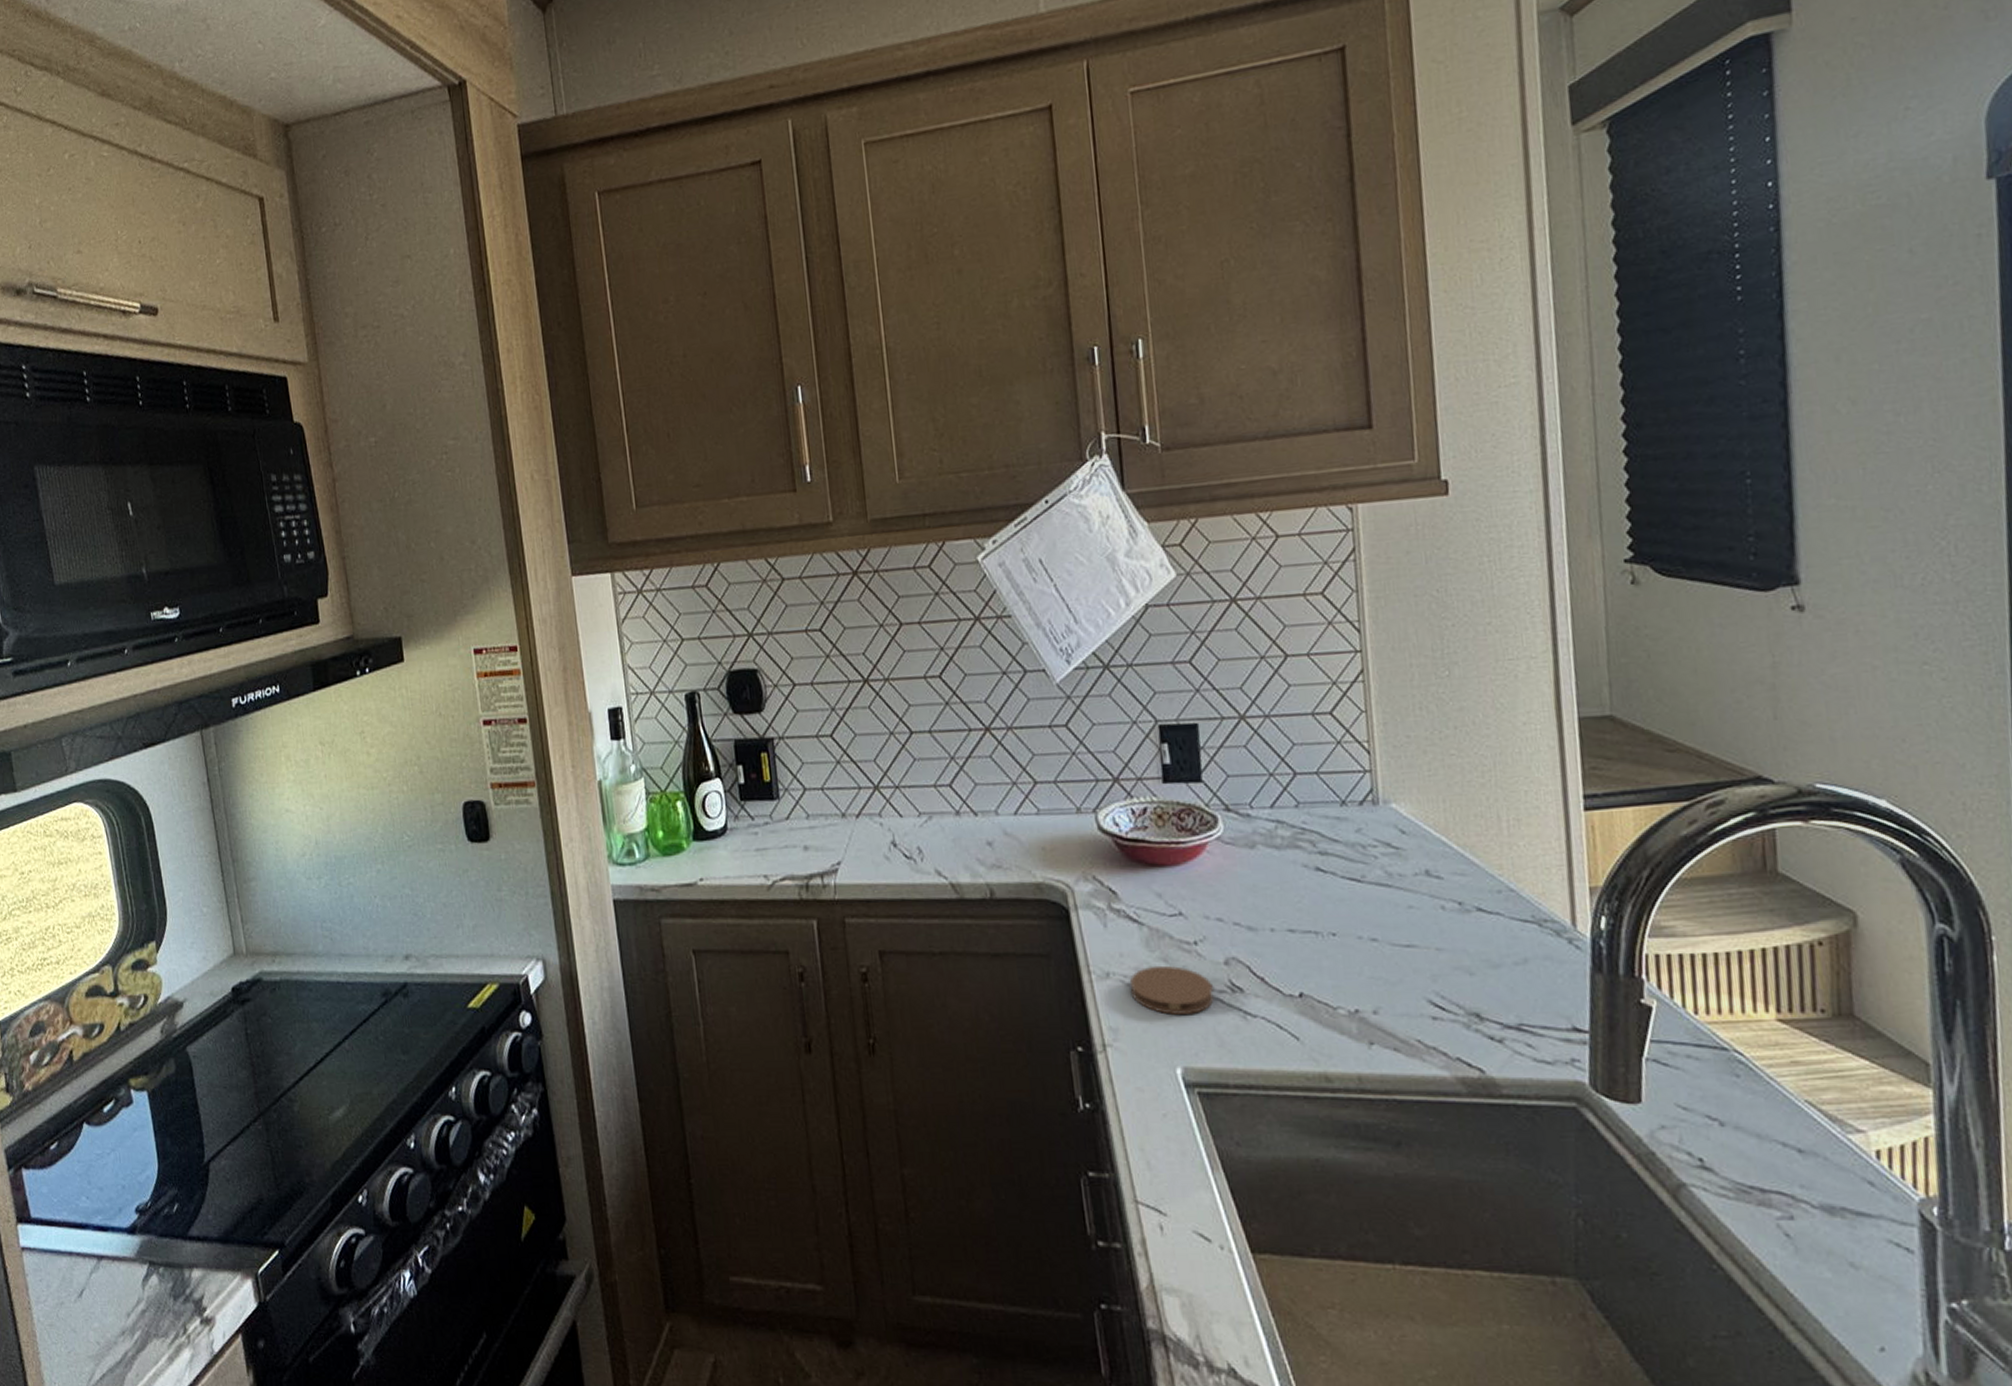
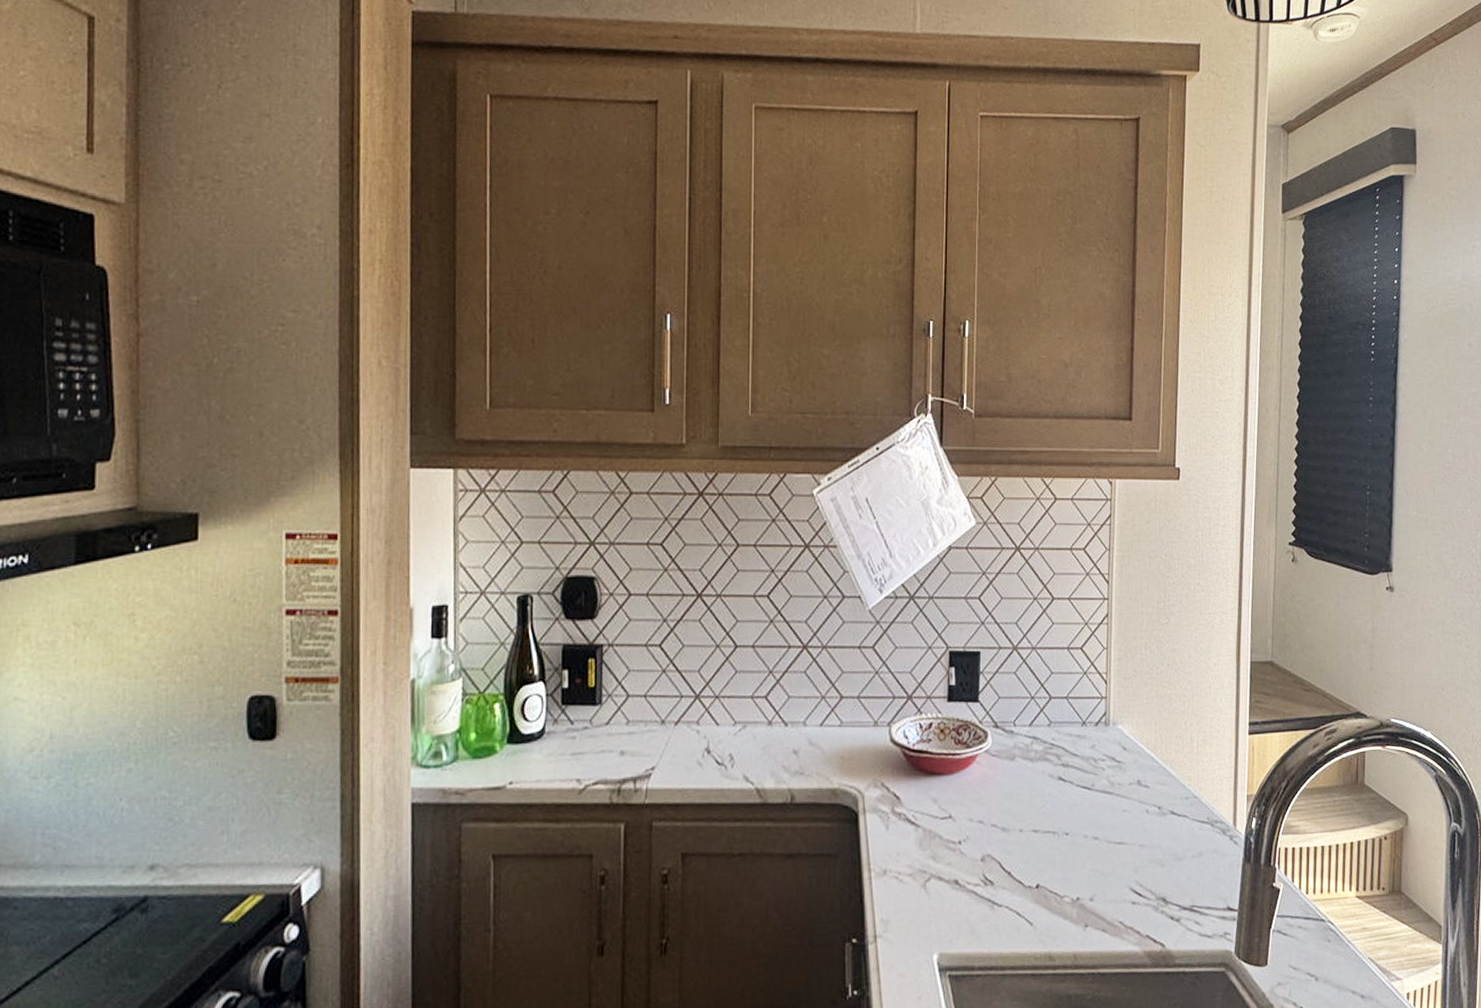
coaster: present [1130,965,1214,1015] -> none [902,862,971,907]

